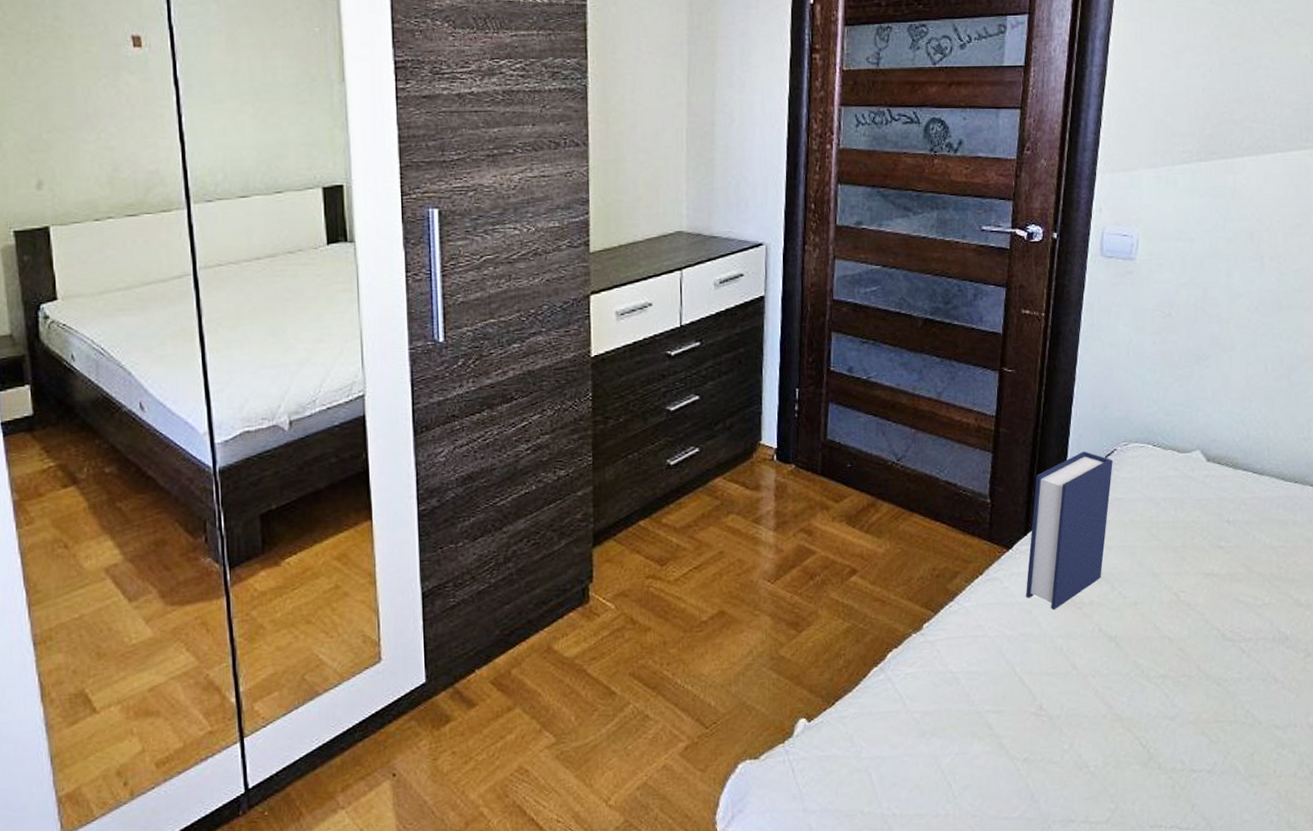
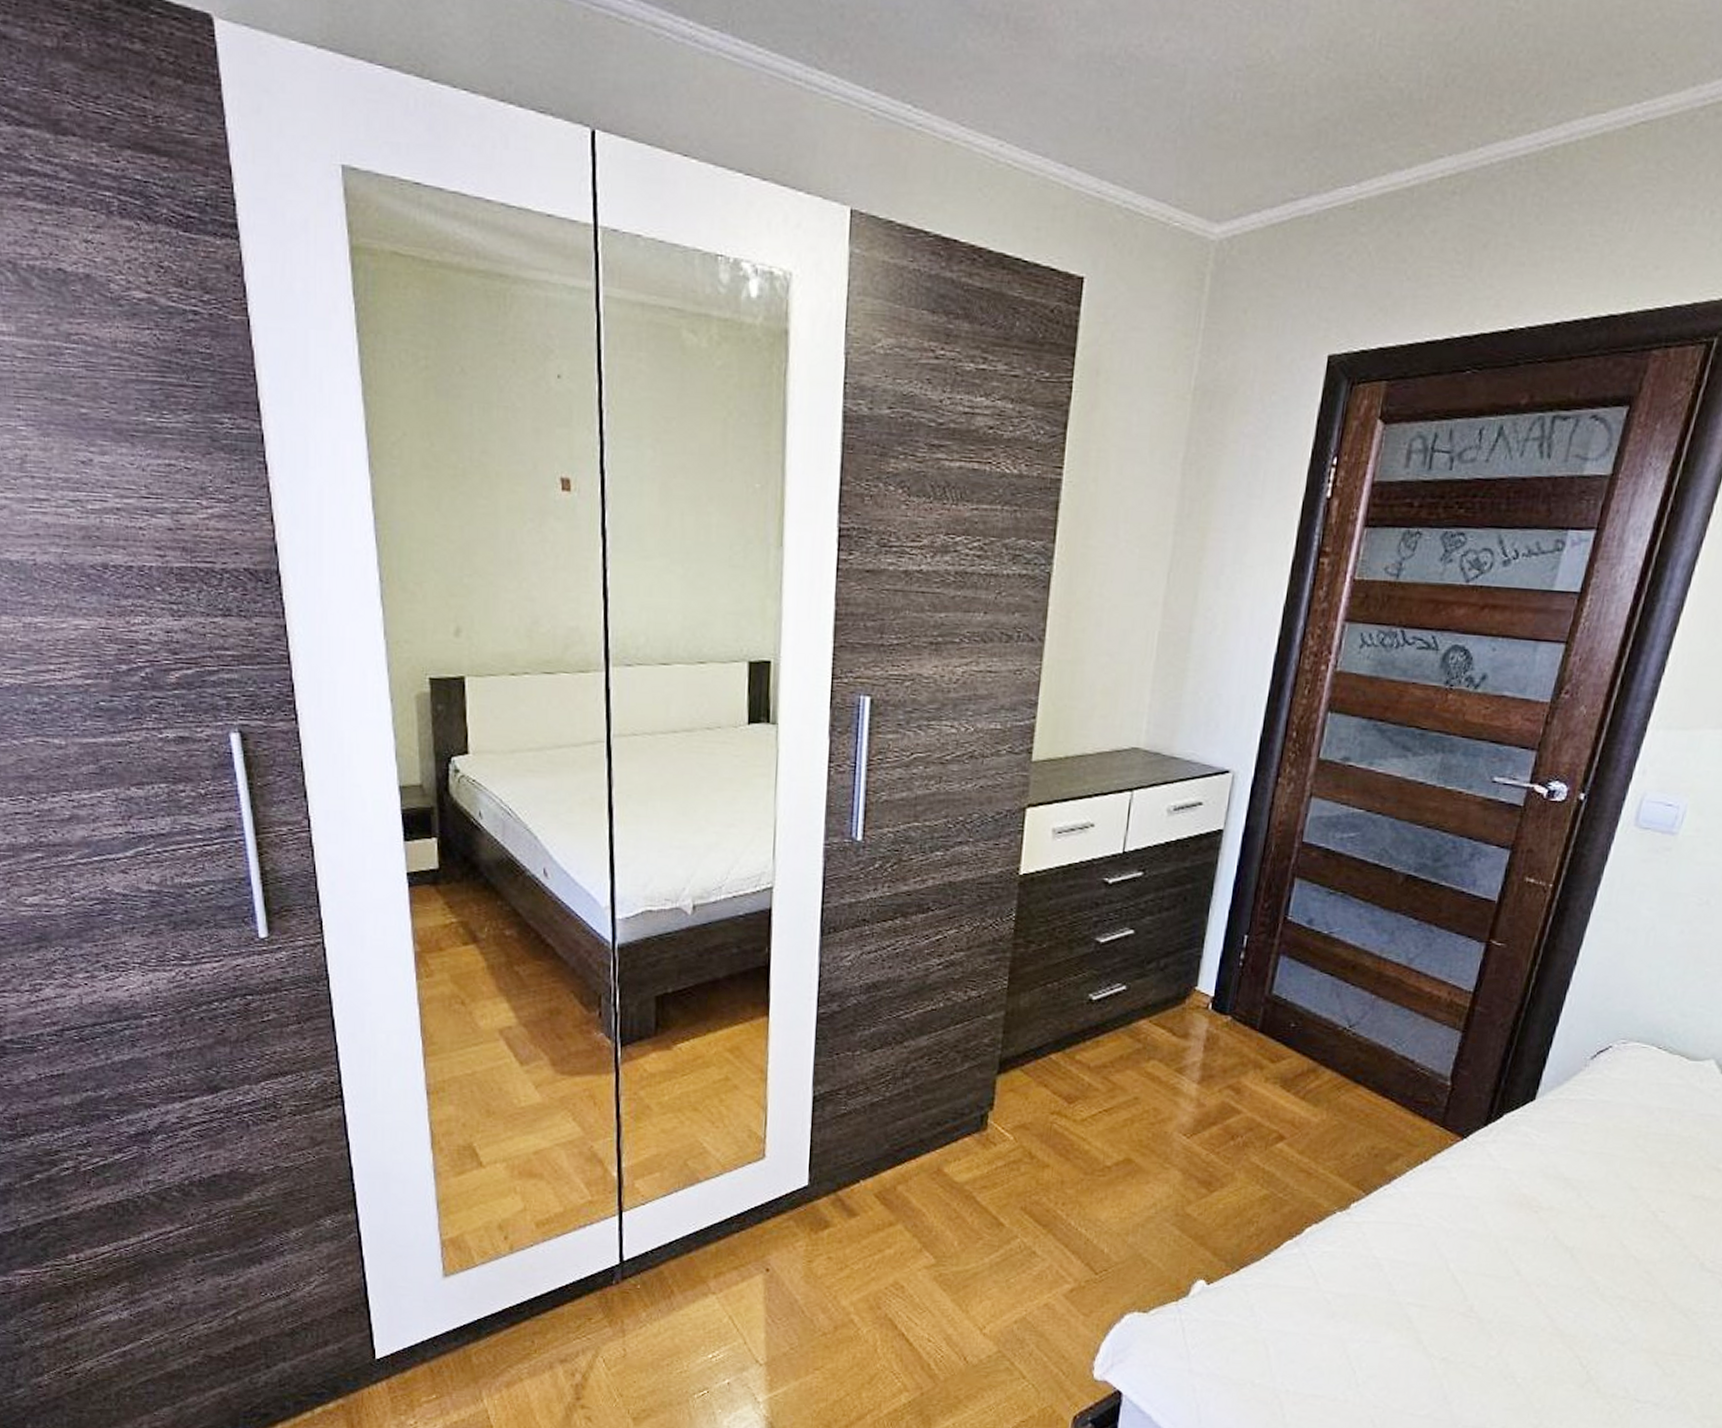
hardback book: present [1026,451,1113,610] -> none [1475,1044,1605,1210]

